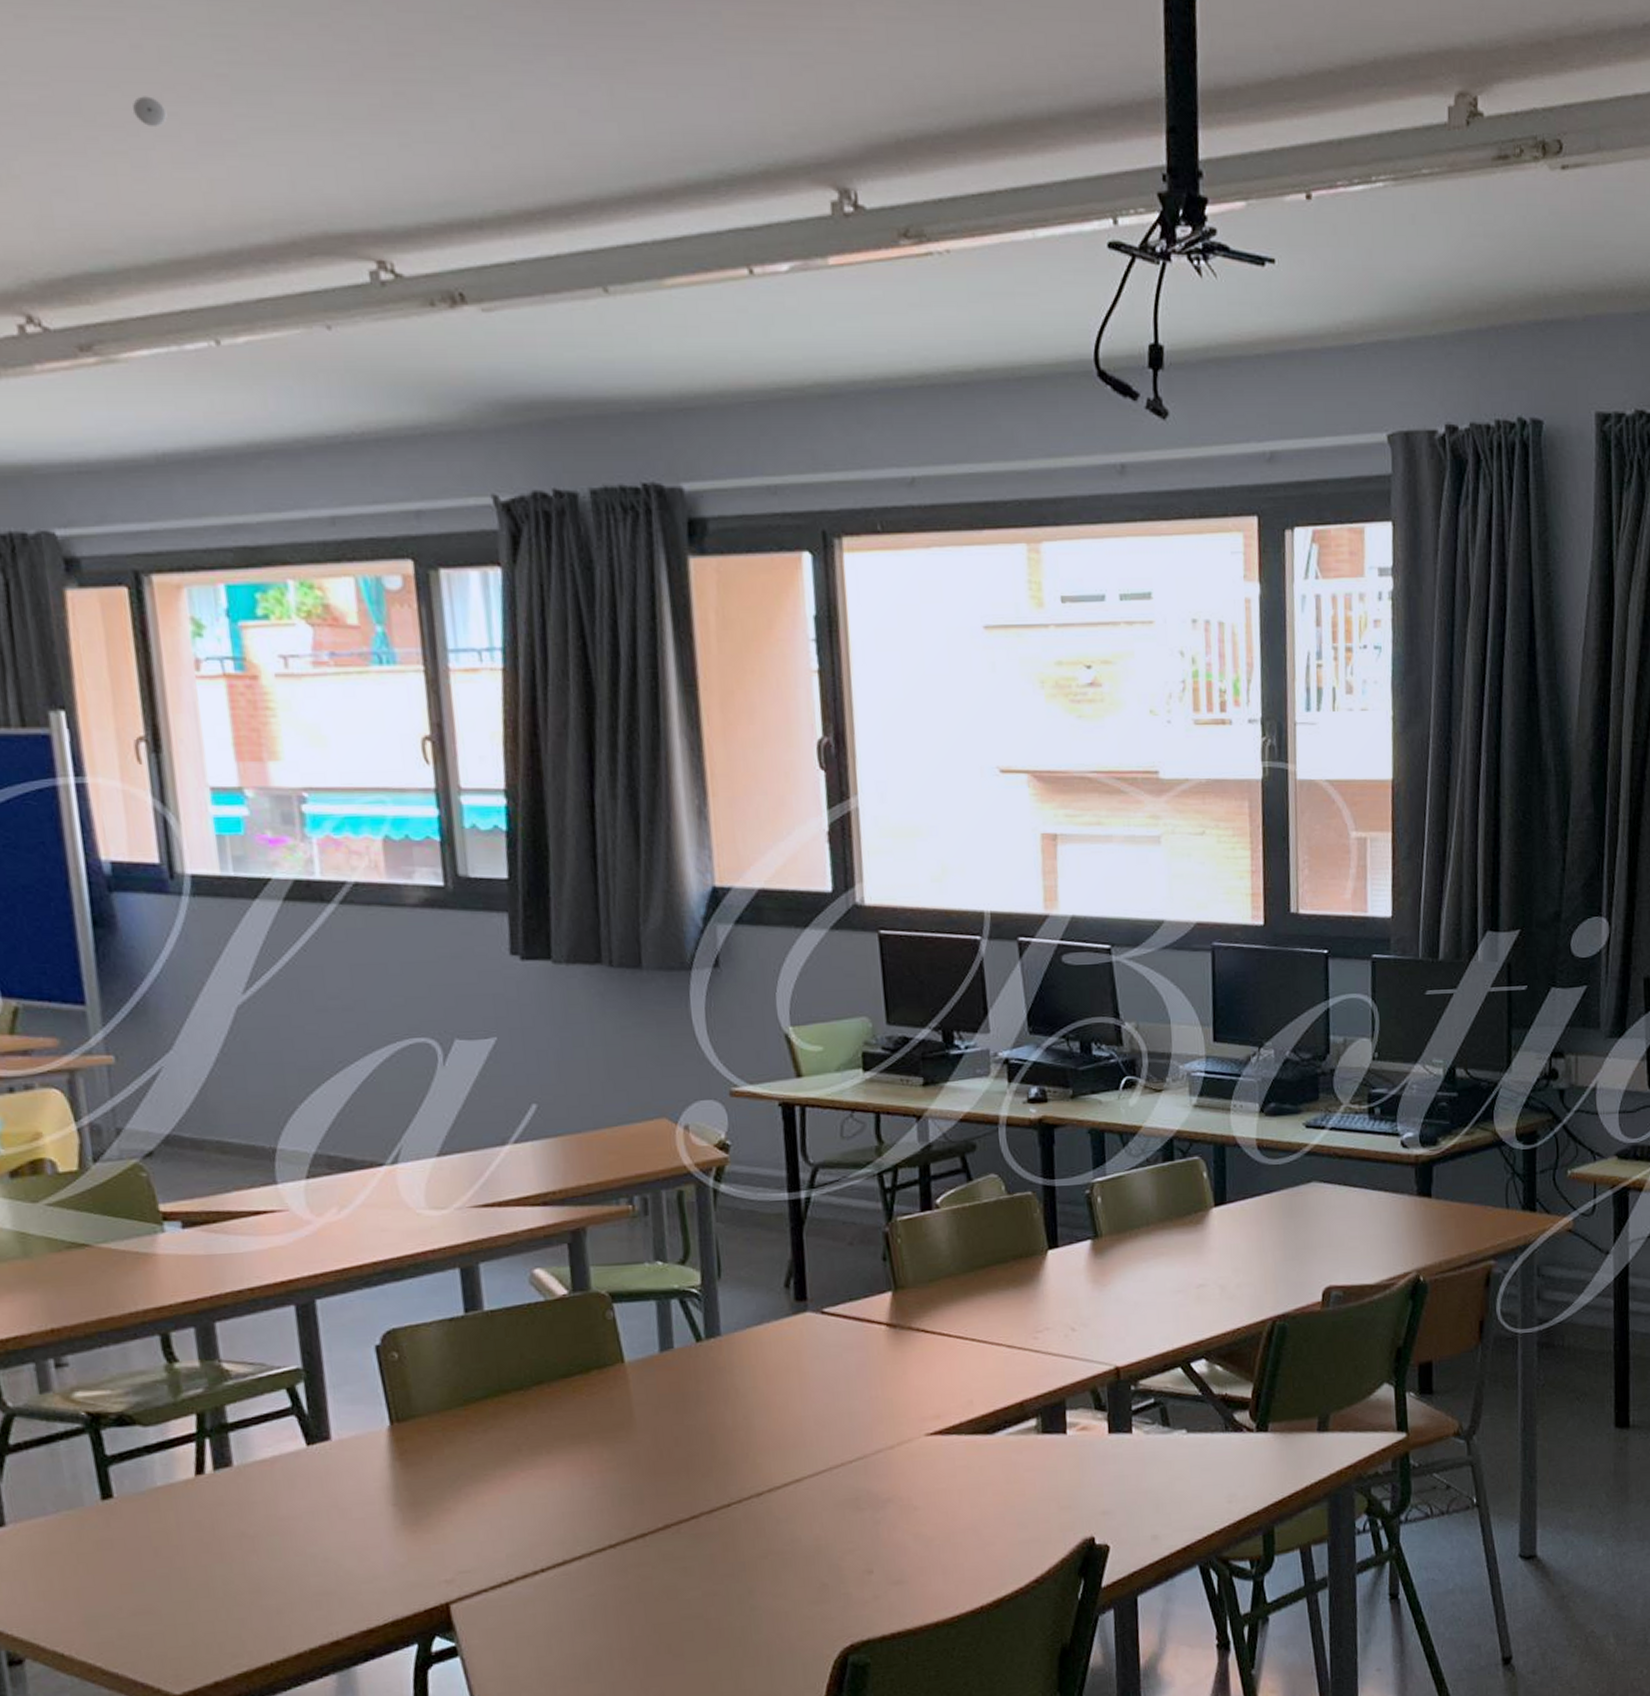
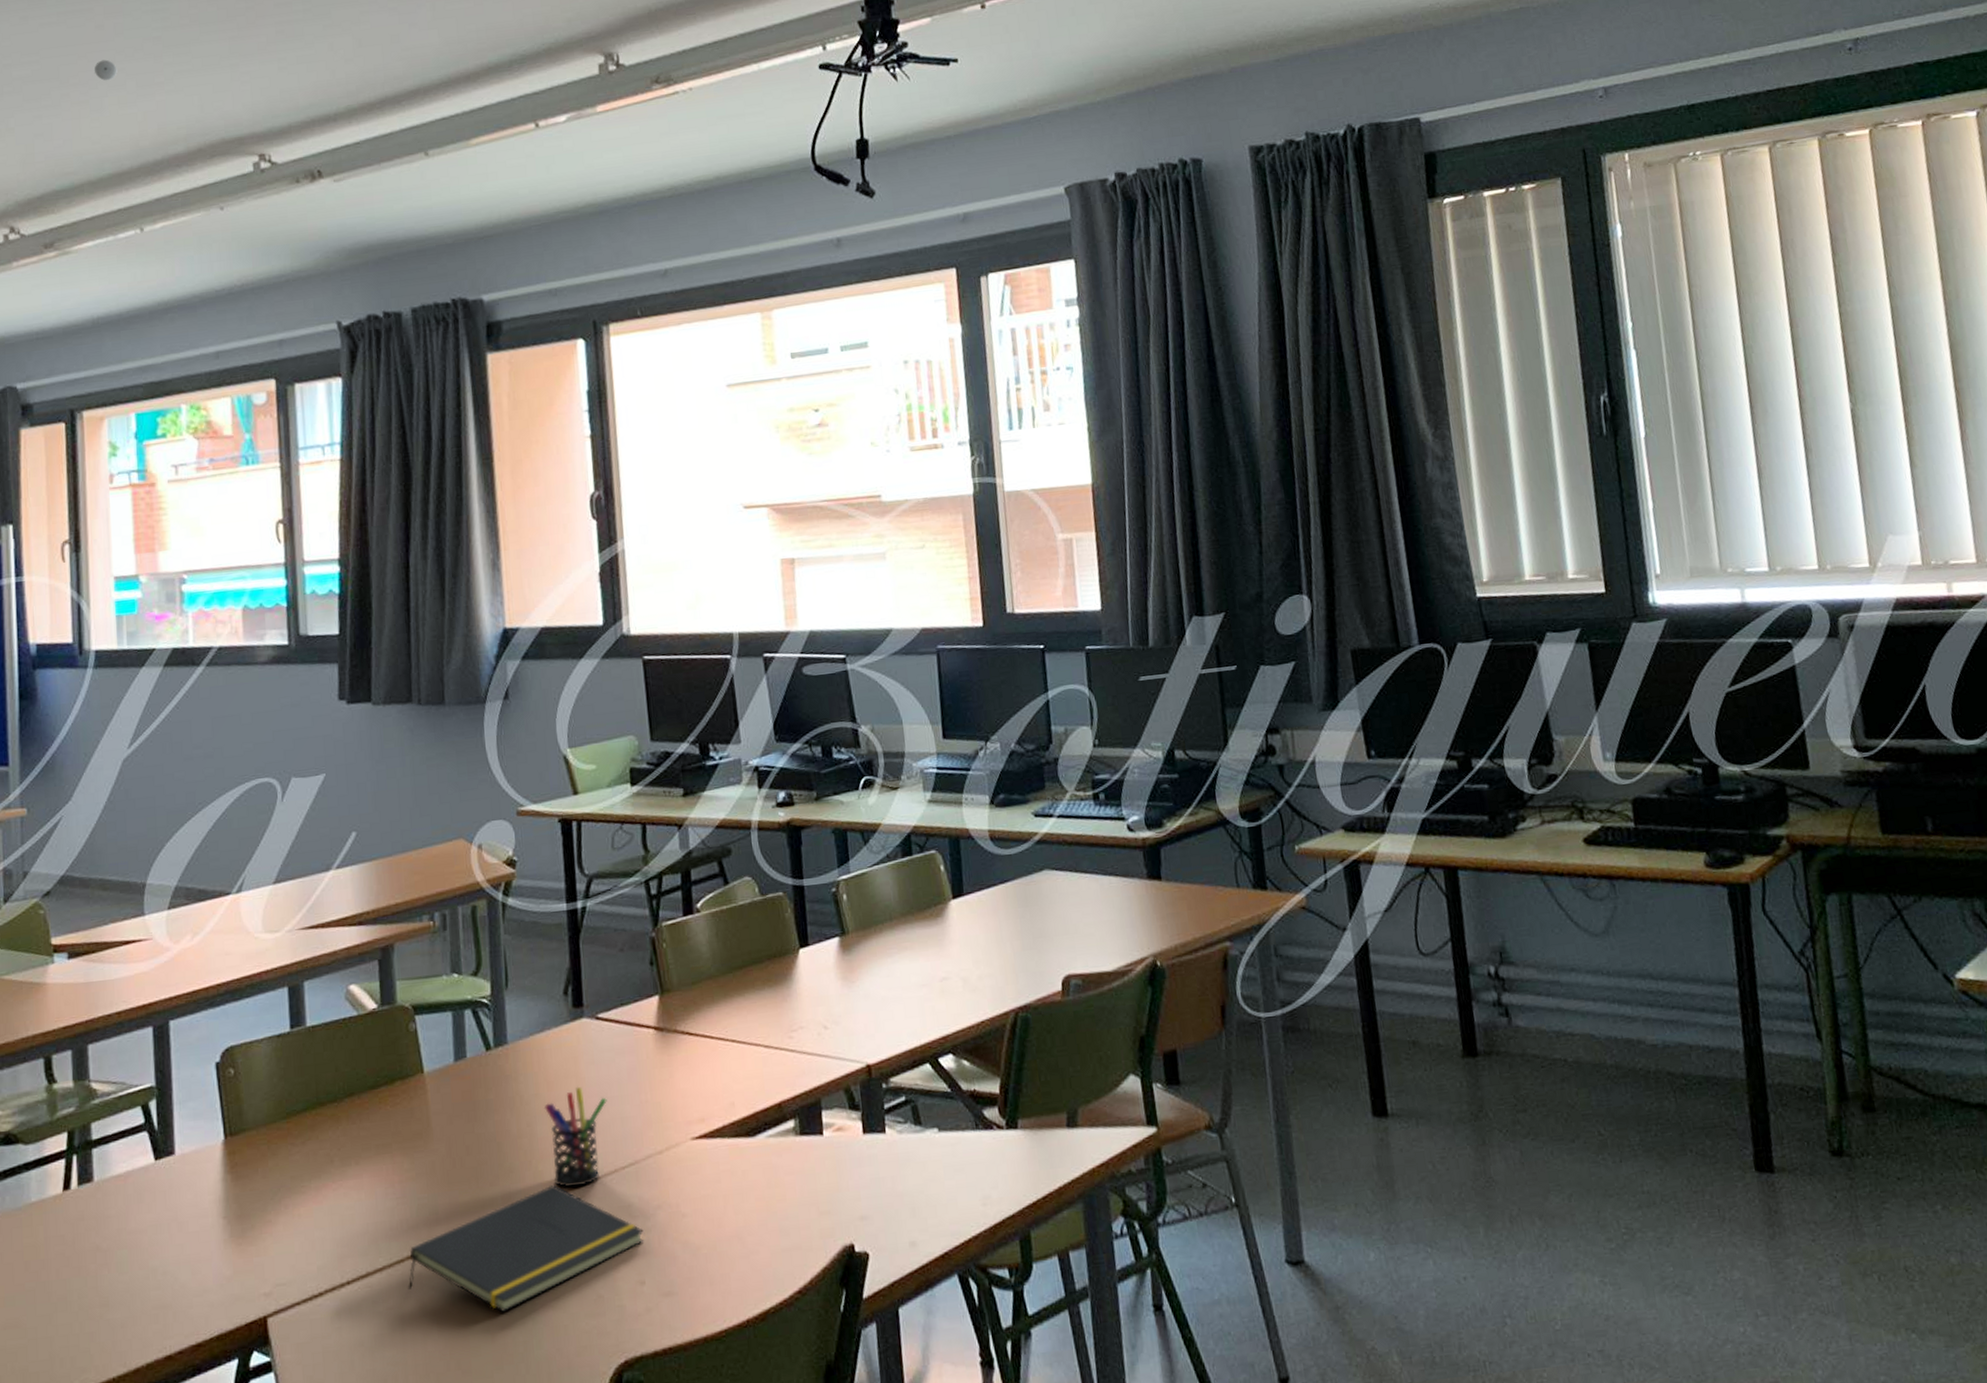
notepad: none [610,1476,872,1599] -> present [407,1184,644,1312]
pen holder: none [762,1380,833,1480] -> present [543,1086,607,1188]

